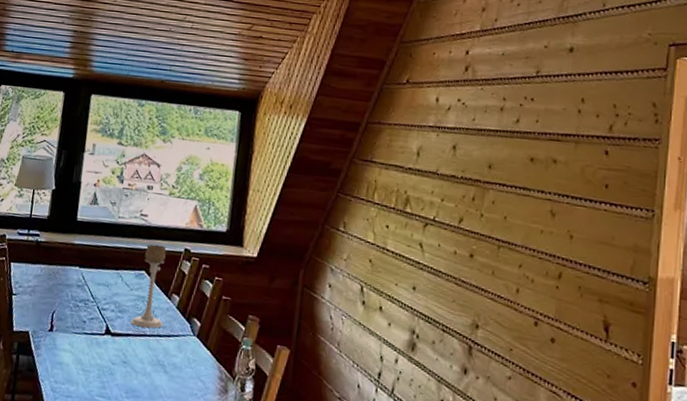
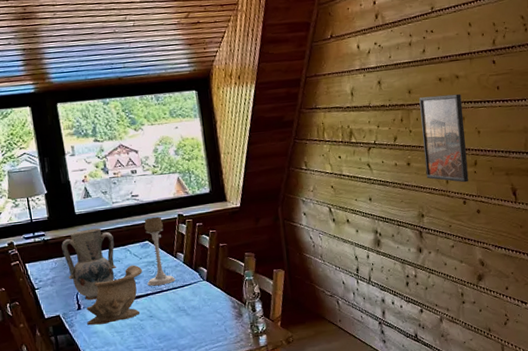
vase: none [49,239,109,325] -> present [61,228,117,301]
decorative bowl: none [54,294,130,358] -> present [86,265,142,326]
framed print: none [491,176,556,298] -> present [419,93,469,183]

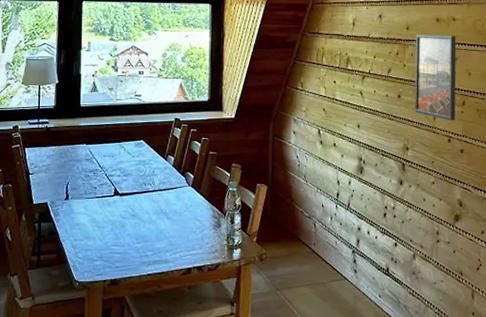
vase: present [61,228,117,301] -> none [61,122,111,192]
decorative bowl: present [86,265,142,326] -> none [72,162,133,217]
candle holder: present [144,216,176,286] -> none [135,118,163,186]

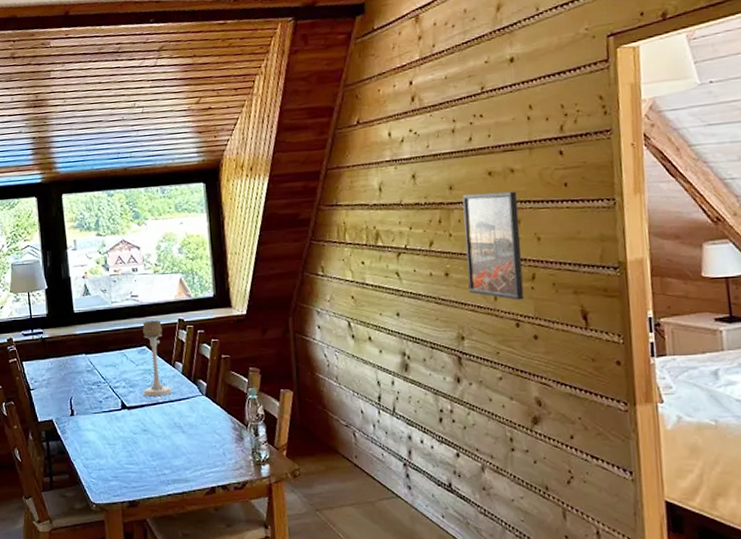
candle holder: none [135,118,163,186] -> present [142,320,173,397]

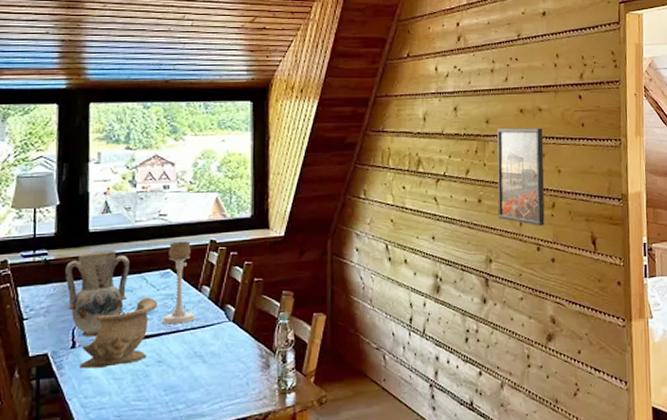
vase: none [58,328,113,407] -> present [65,250,130,338]
decorative bowl: none [79,371,138,434] -> present [80,297,158,369]

